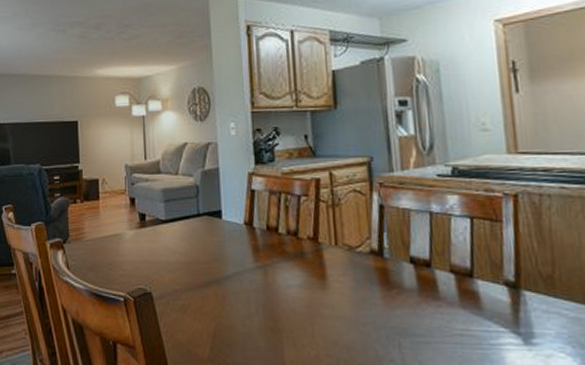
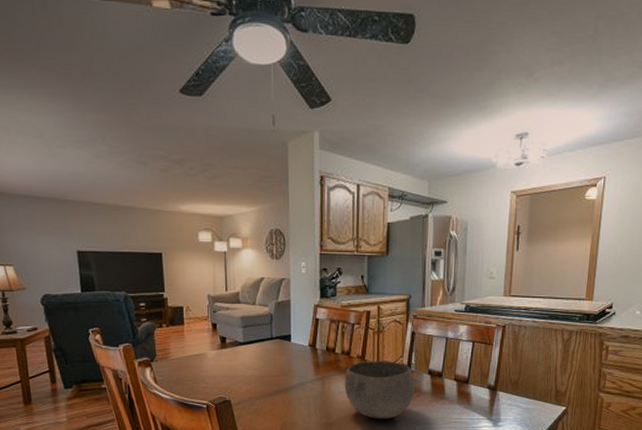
bowl: none [293,244,393,327] -> present [344,361,415,420]

